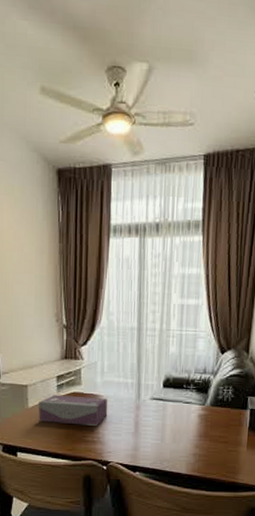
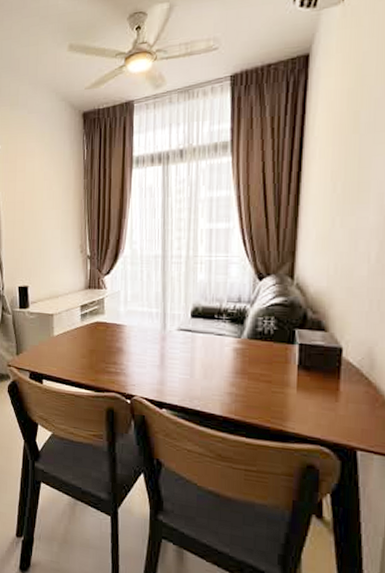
tissue box: present [38,394,108,426] -> none [63,323,132,357]

